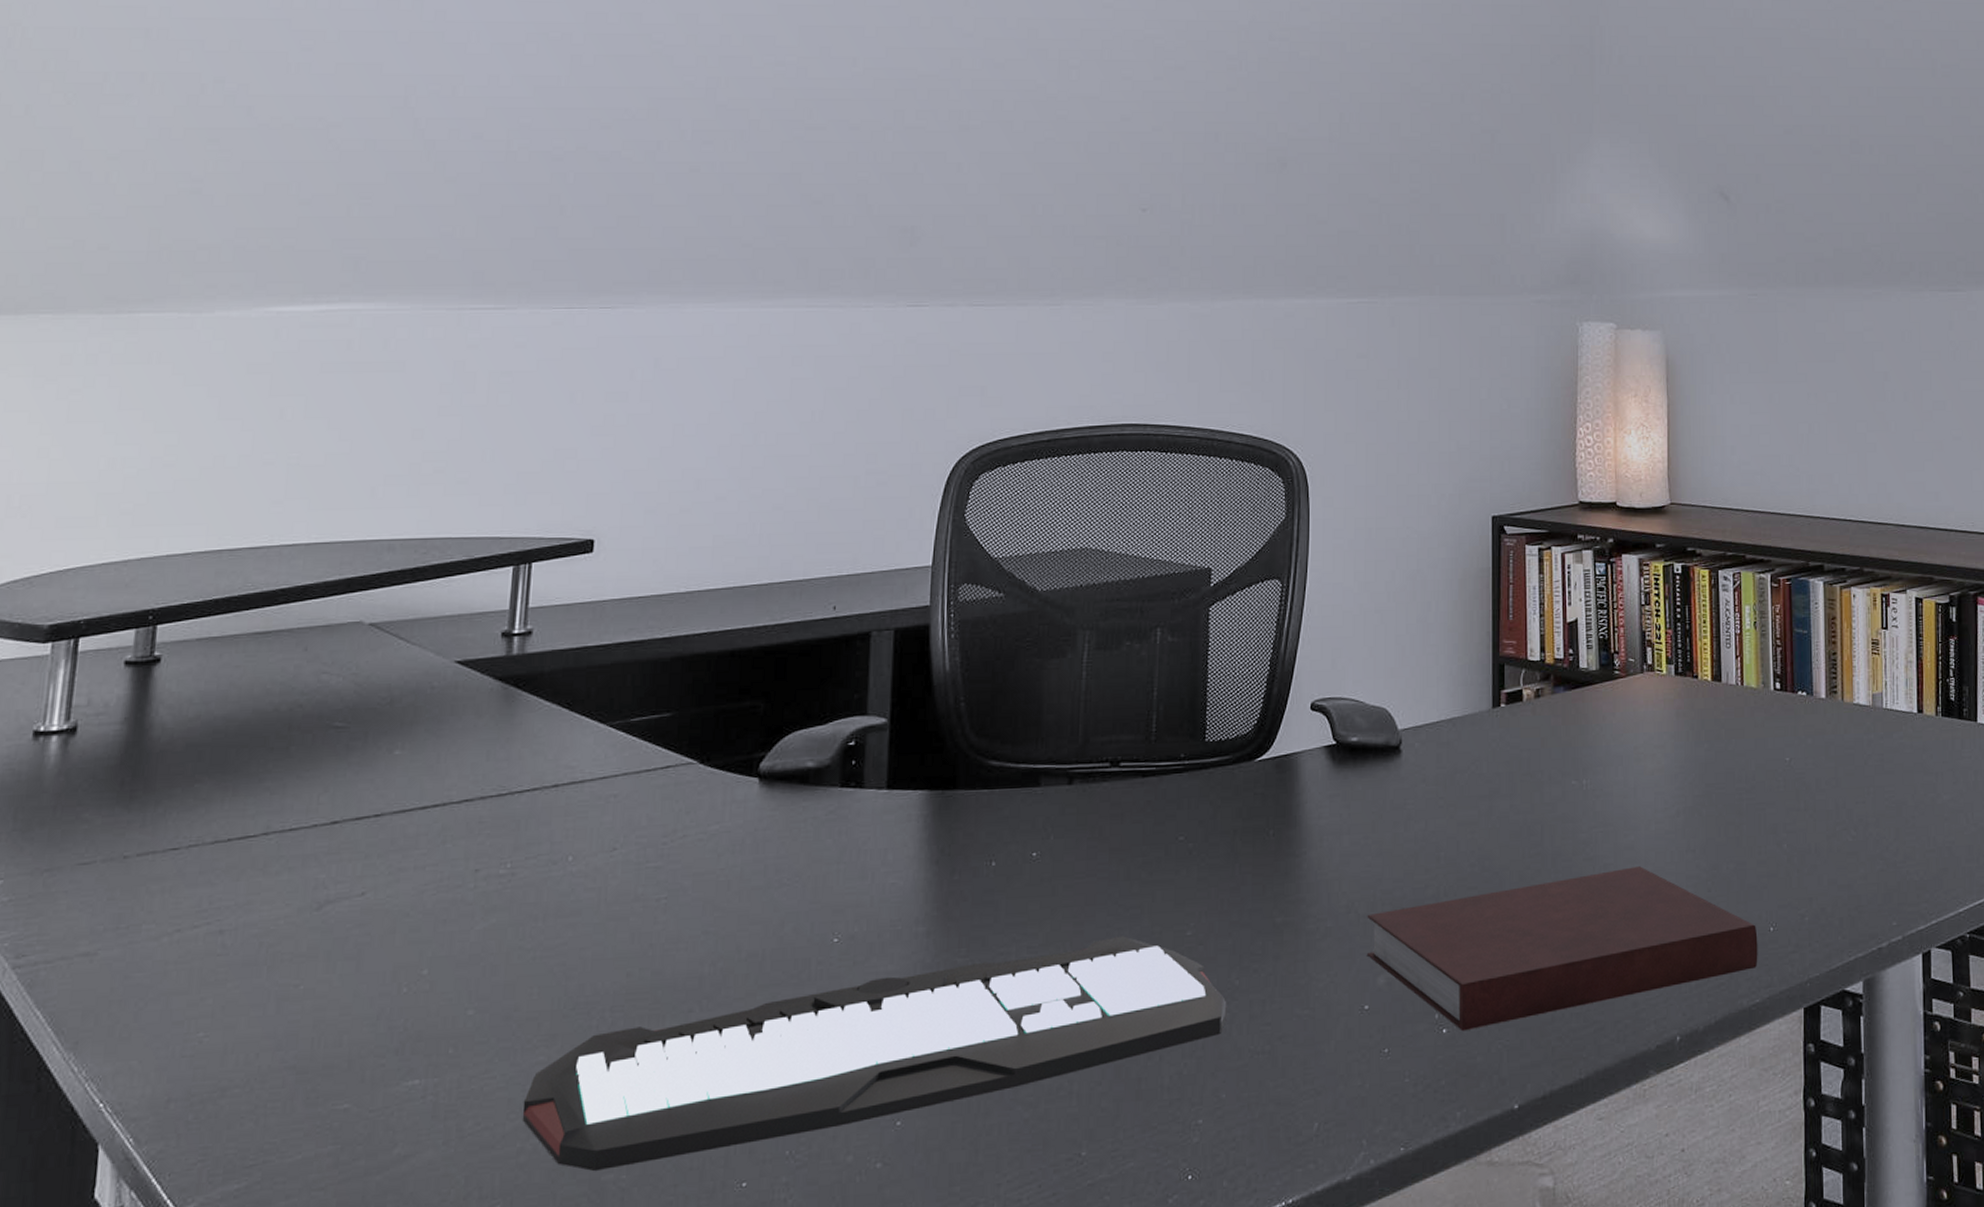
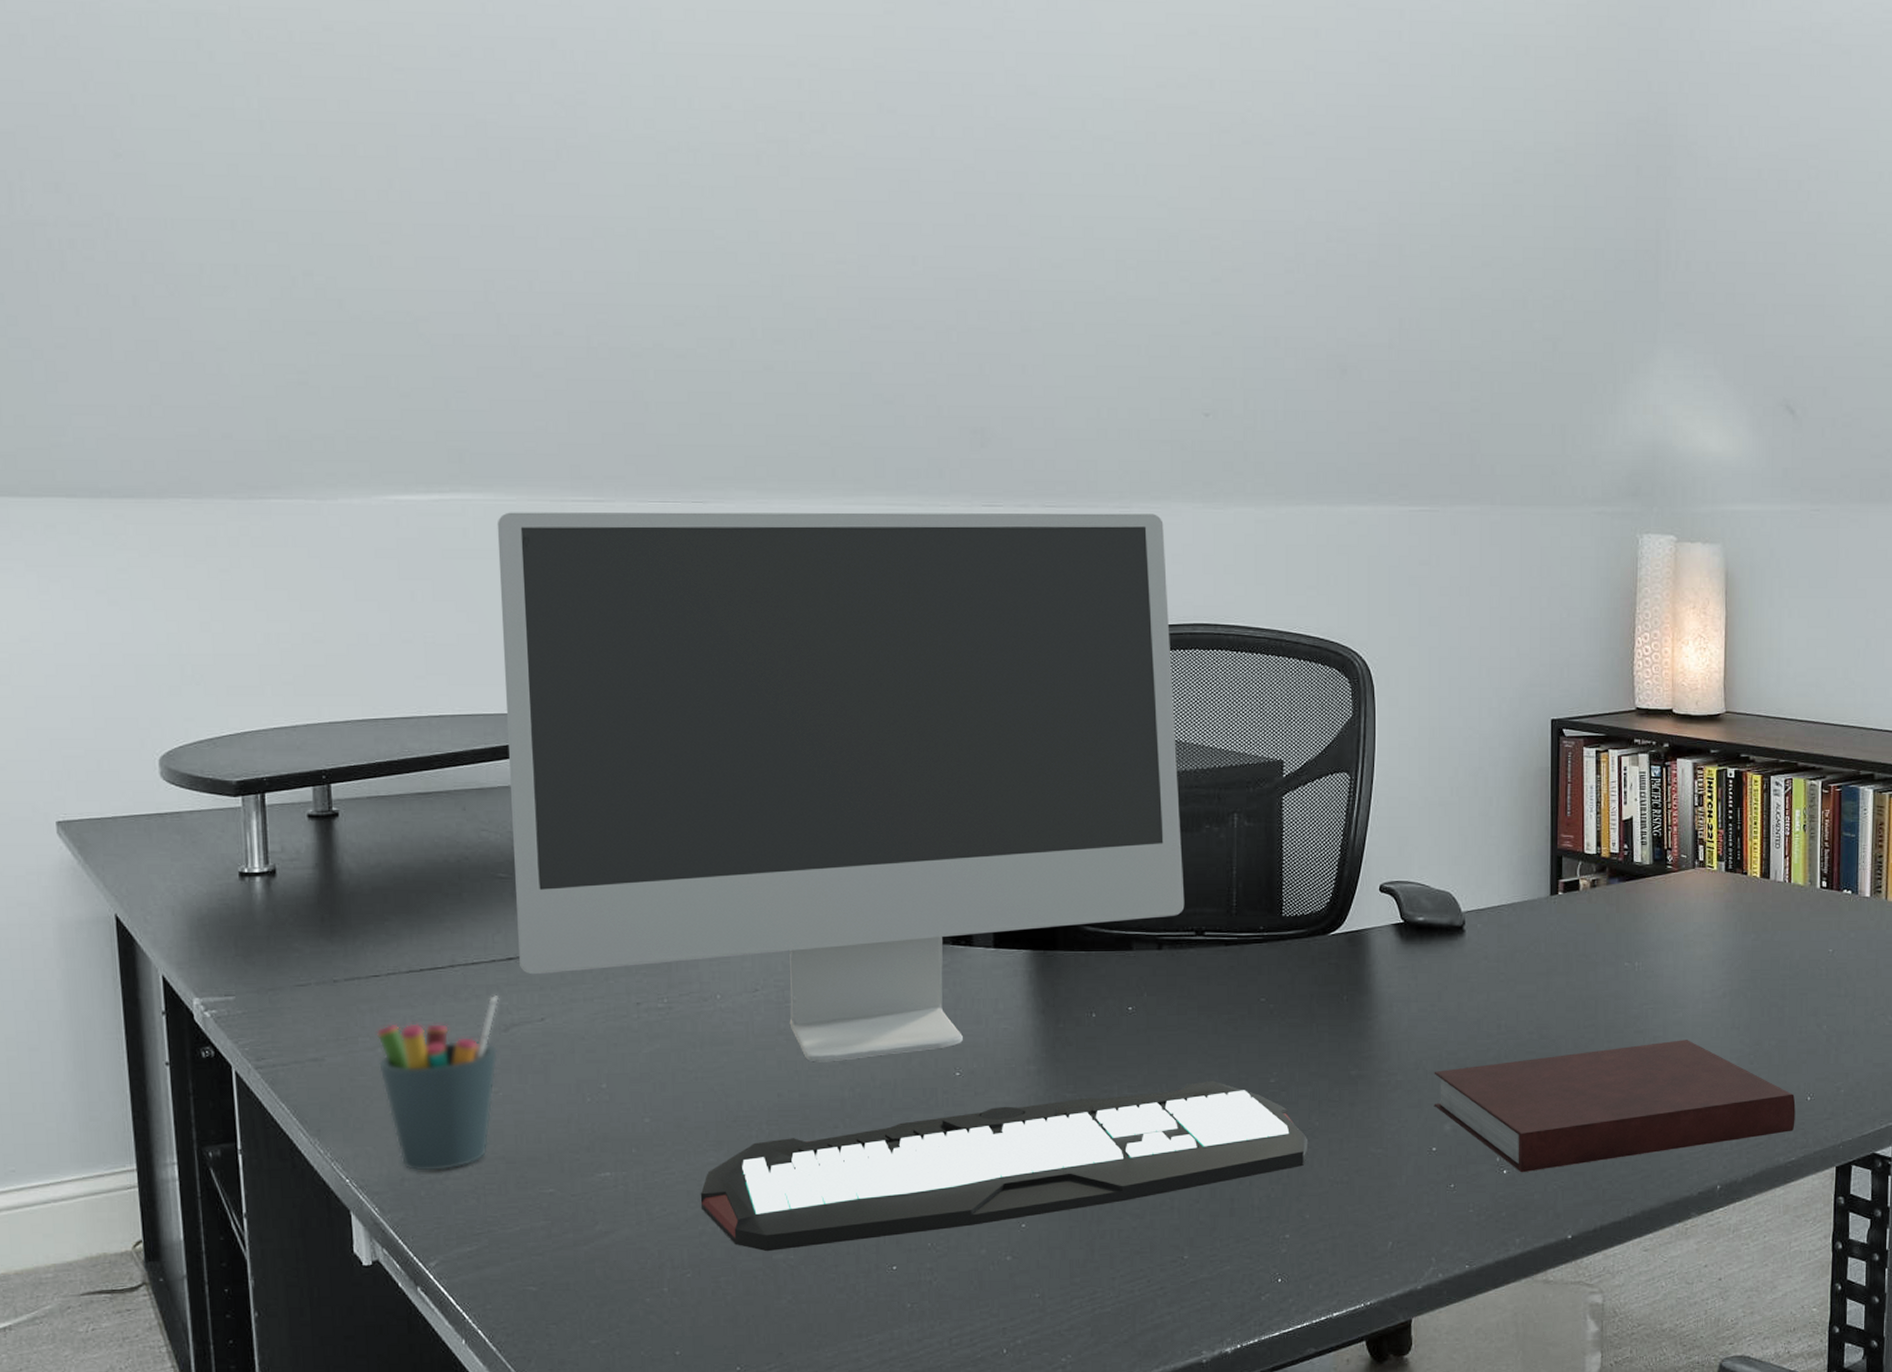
pen holder: none [160,866,316,1090] -> present [376,994,500,1172]
computer monitor: none [345,311,1100,933] -> present [497,512,1185,1062]

